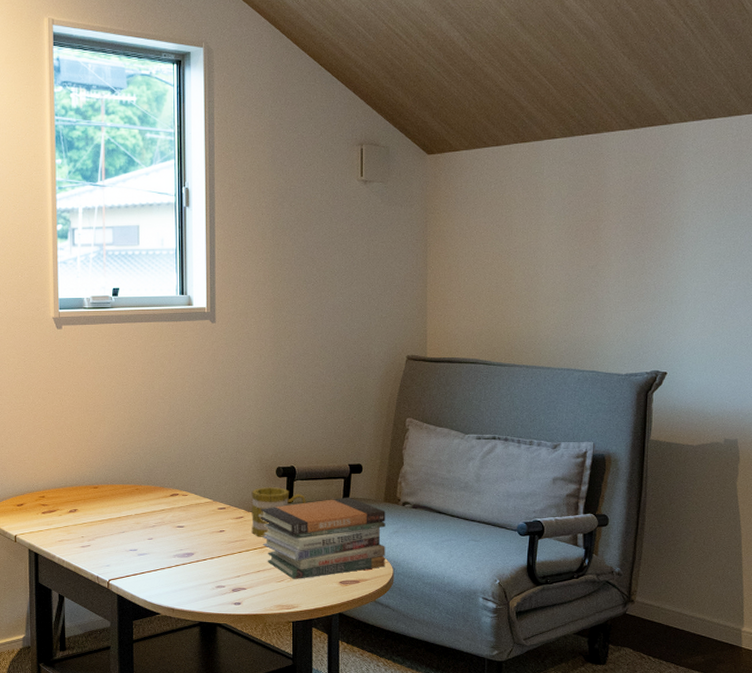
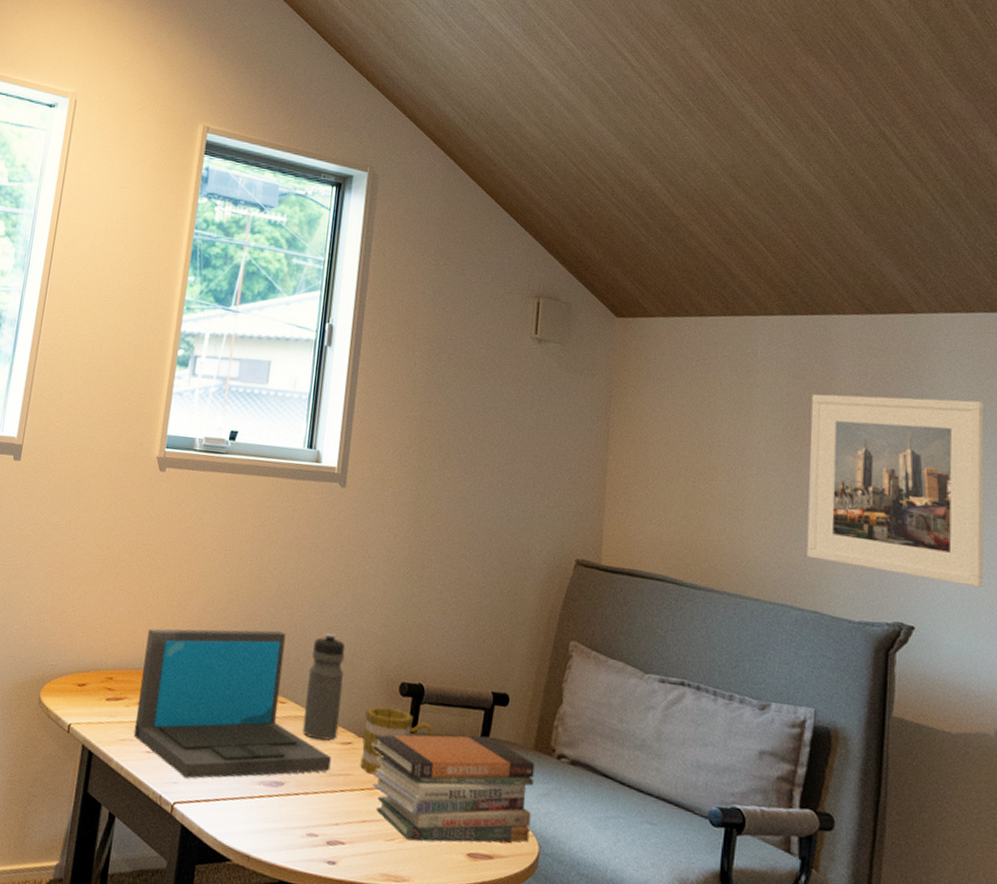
laptop: none [68,442,228,561] -> present [133,628,331,779]
water bottle: none [202,438,232,518] -> present [302,632,346,741]
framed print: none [585,192,722,337] -> present [806,394,985,588]

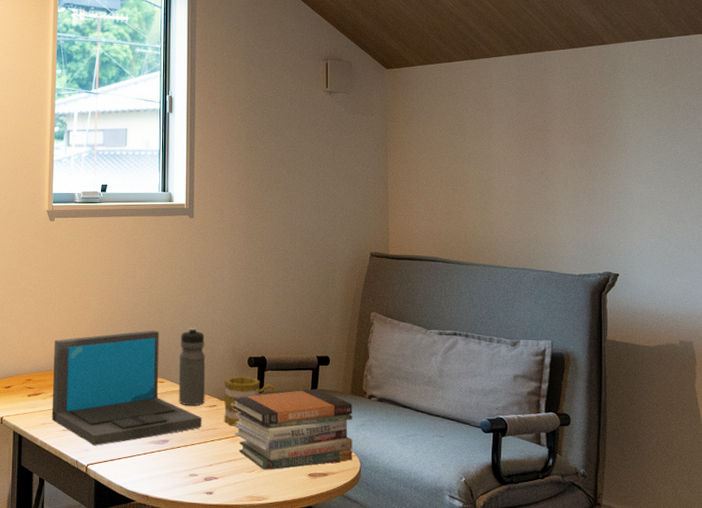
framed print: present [806,394,985,588] -> none [534,105,667,241]

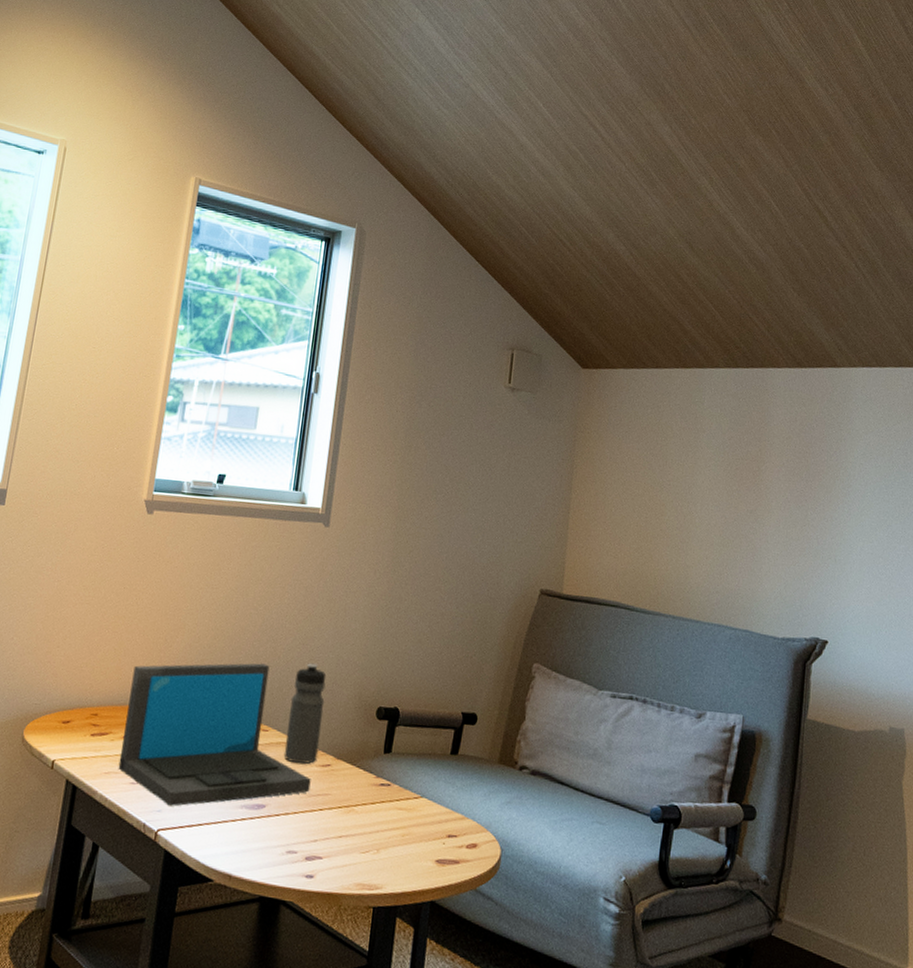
mug: present [224,376,276,426] -> none [338,730,407,793]
book stack: present [233,388,353,470] -> none [350,752,499,852]

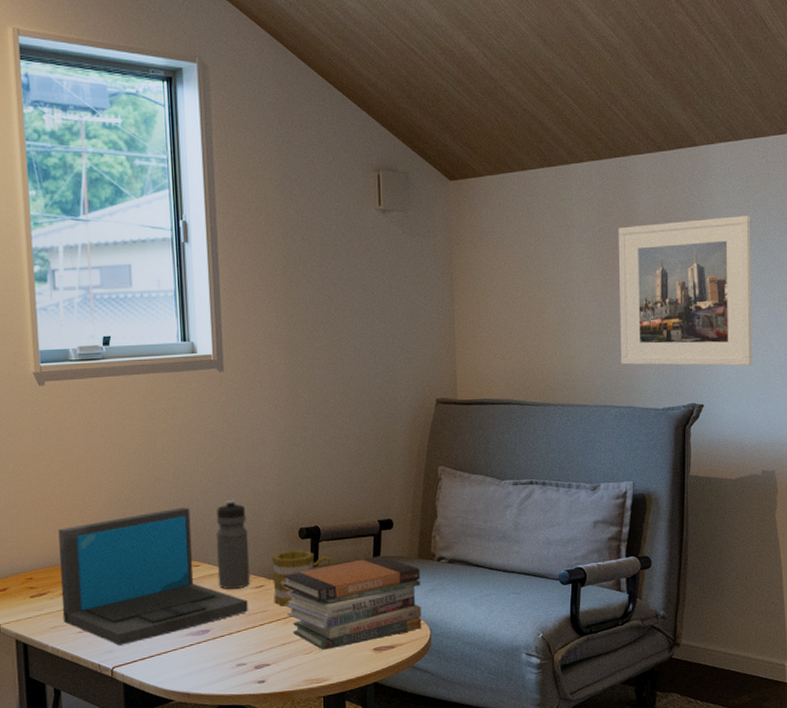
mug: none [338,730,407,793] -> present [272,550,333,607]
book stack: none [350,752,499,852] -> present [283,555,422,650]
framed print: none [740,438,892,606] -> present [618,216,753,366]

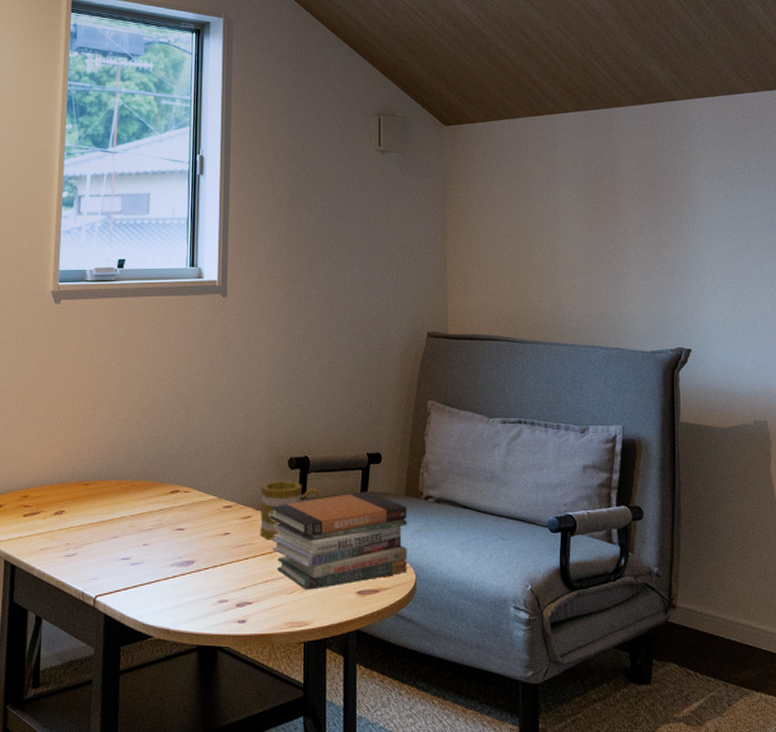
laptop: present [58,507,248,646] -> none [52,430,234,573]
water bottle: present [216,499,251,589] -> none [206,425,239,518]
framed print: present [618,216,753,366] -> none [602,166,739,312]

